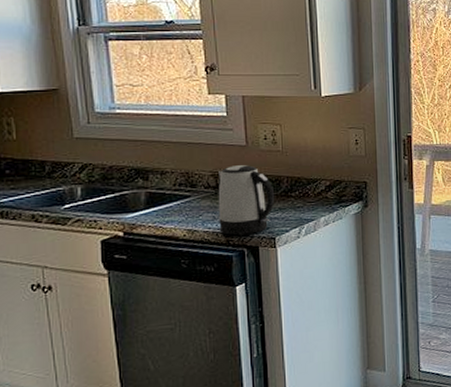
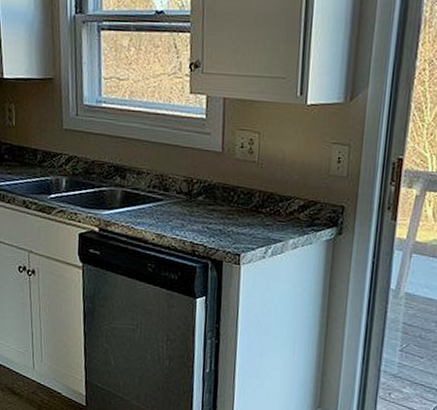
kettle: present [218,165,275,236] -> none [186,172,245,247]

